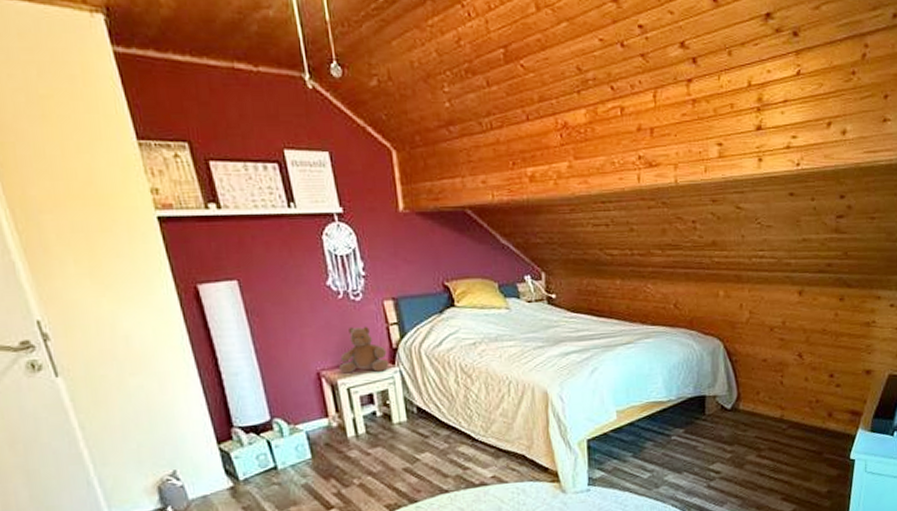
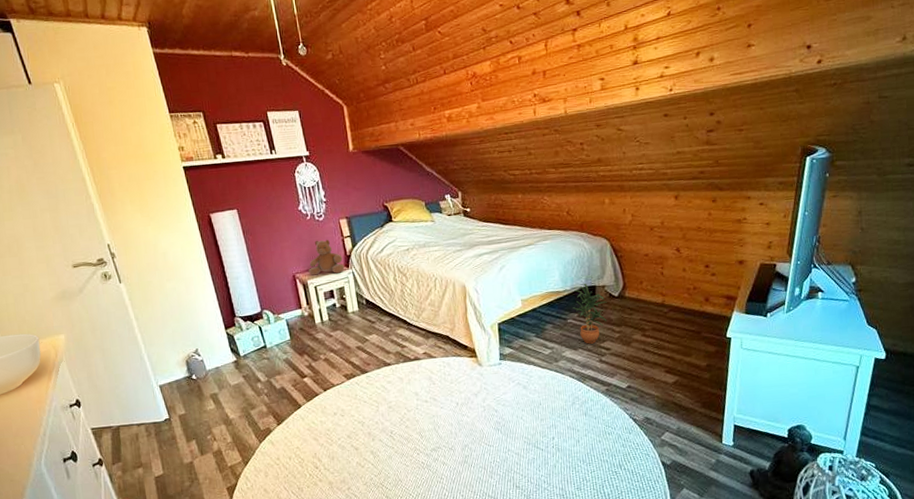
potted plant: none [677,392,719,466] -> present [572,283,608,344]

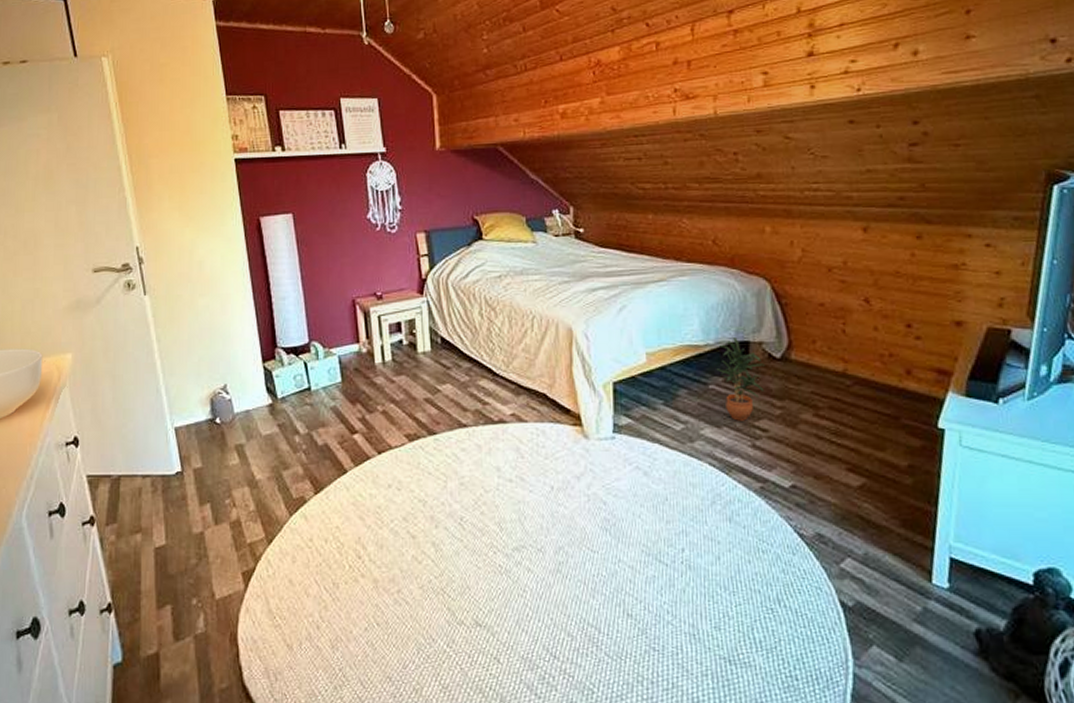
teddy bear: present [308,239,345,276] -> none [371,257,418,302]

